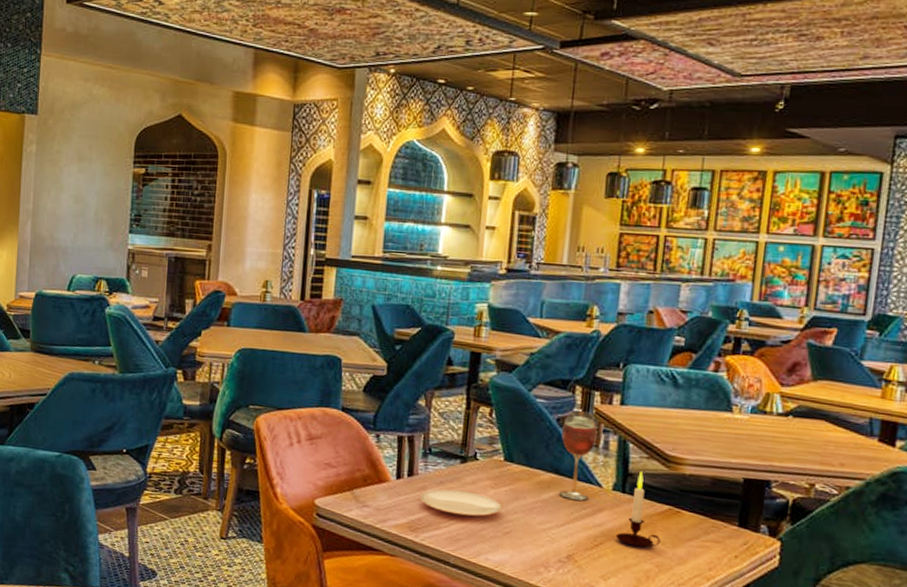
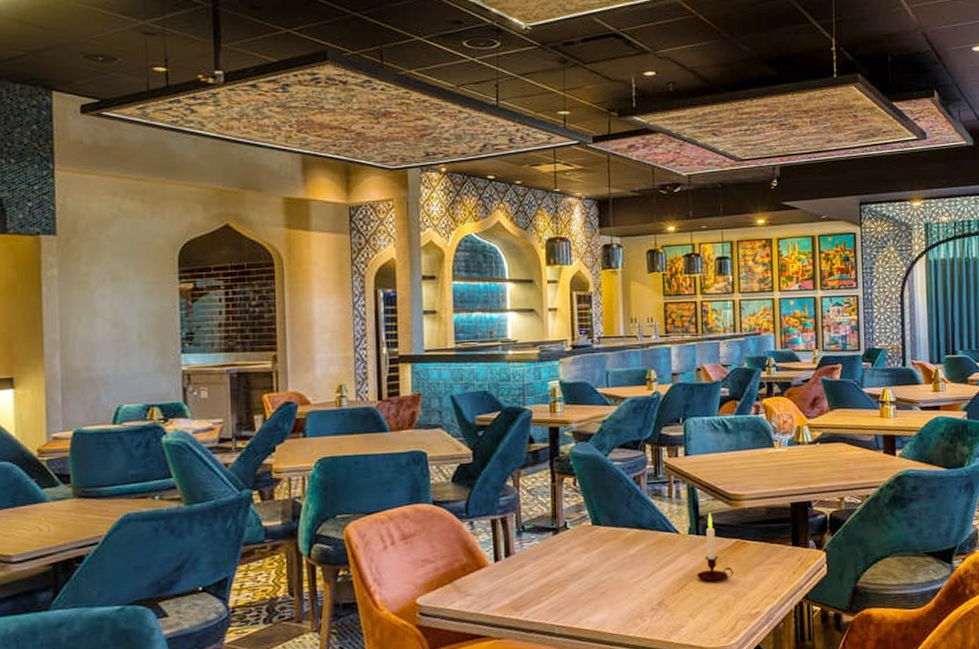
plate: present [420,489,502,517] -> none [520,561,596,586]
wineglass: present [558,410,597,501] -> none [639,467,669,550]

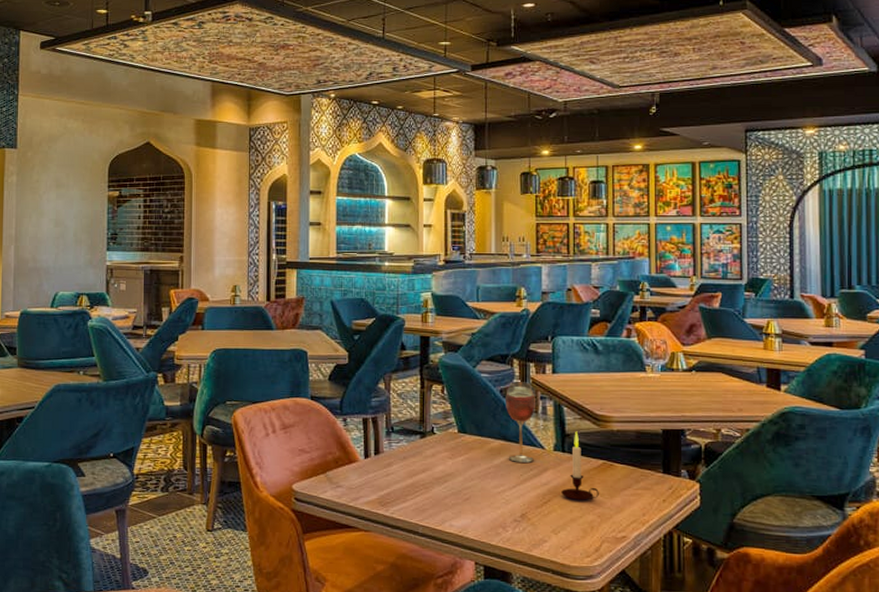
wineglass: none [639,467,669,550] -> present [506,382,535,463]

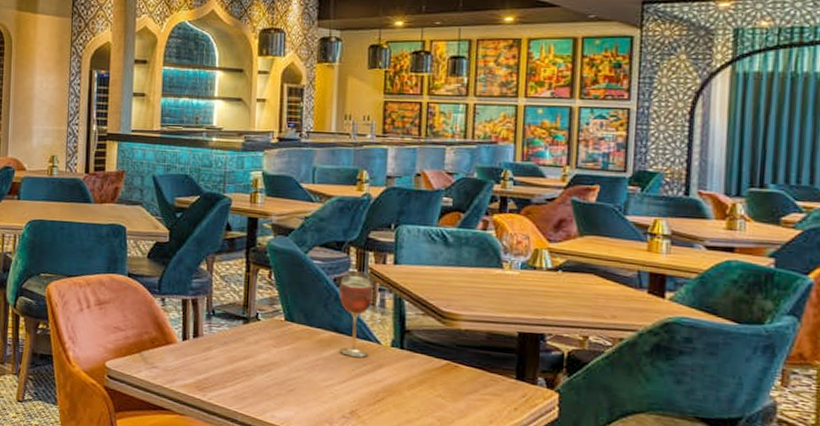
candle: present [561,431,599,500] -> none [397,327,440,402]

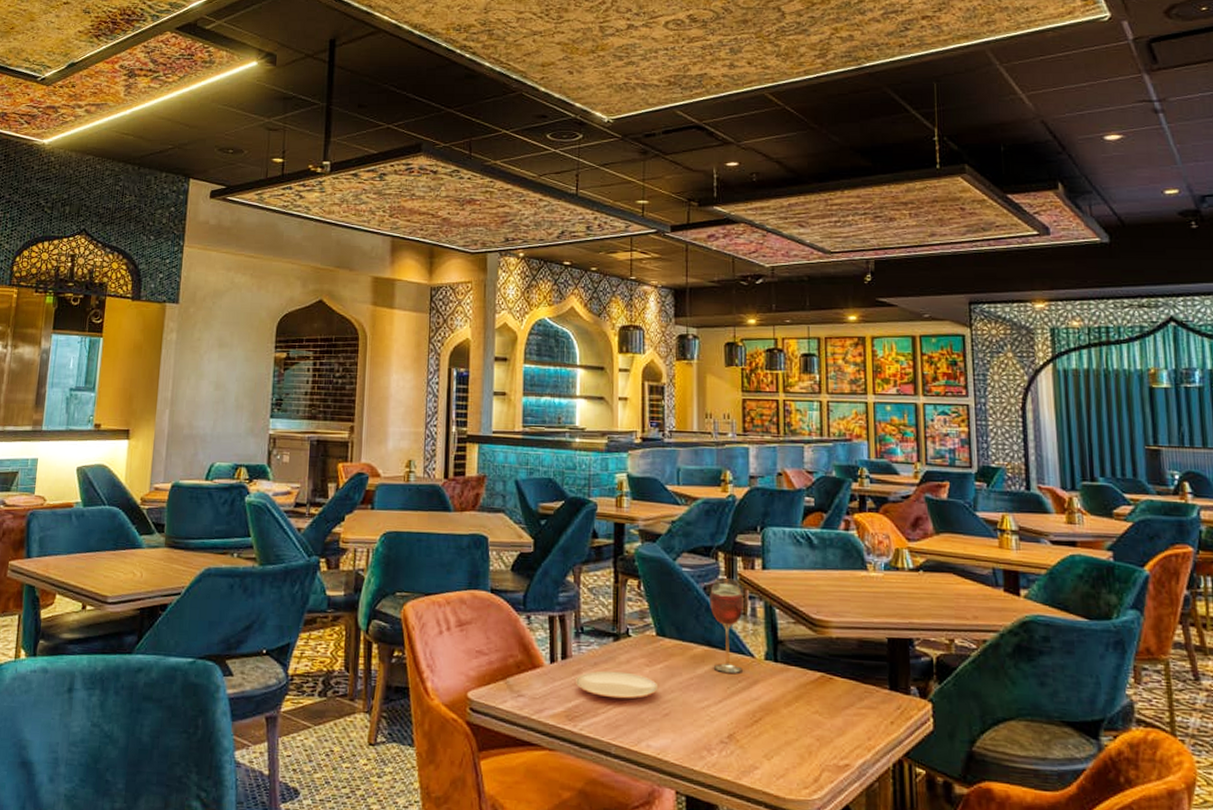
plate: none [206,349,285,375] -> present [576,670,659,699]

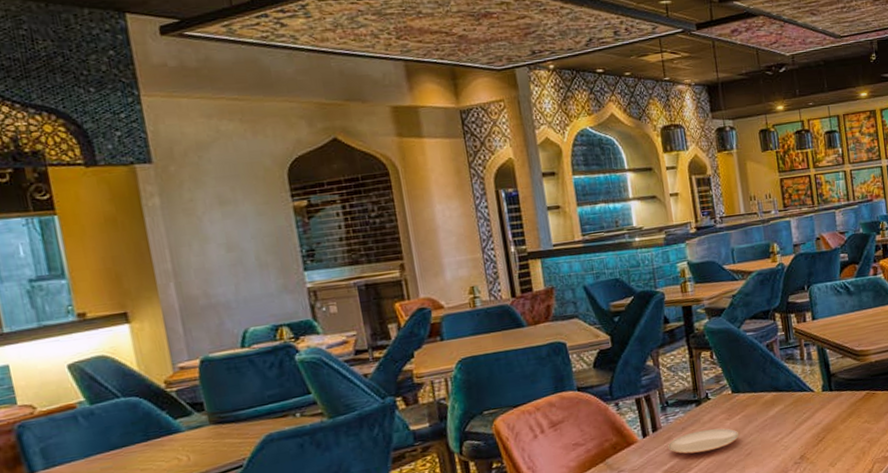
wineglass: present [710,578,743,673] -> none [772,333,806,410]

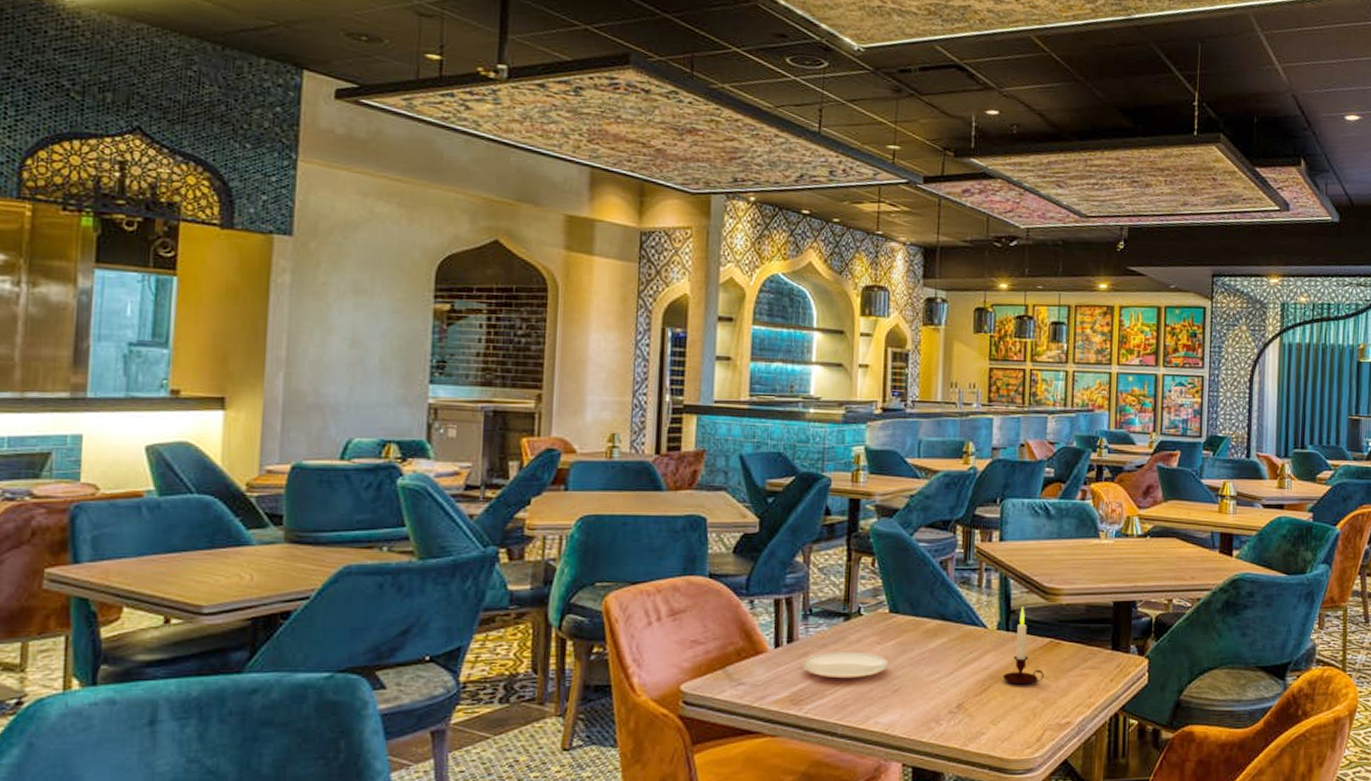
candle: none [833,369,866,432] -> present [1003,606,1044,685]

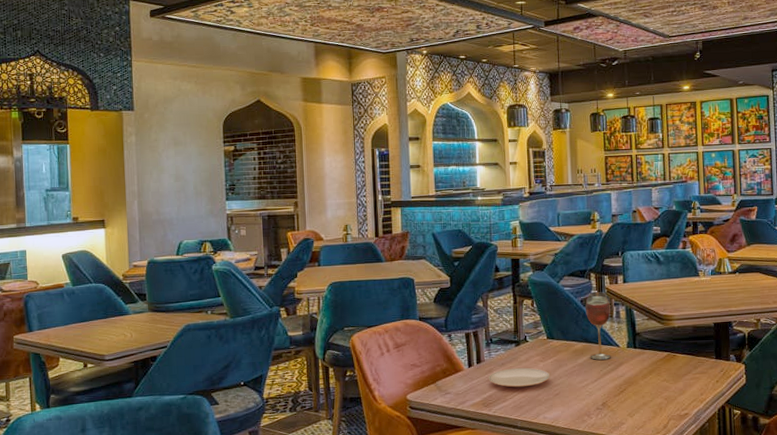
wineglass: none [945,552,979,645] -> present [585,292,611,360]
candle: present [1003,606,1044,685] -> none [634,330,665,387]

